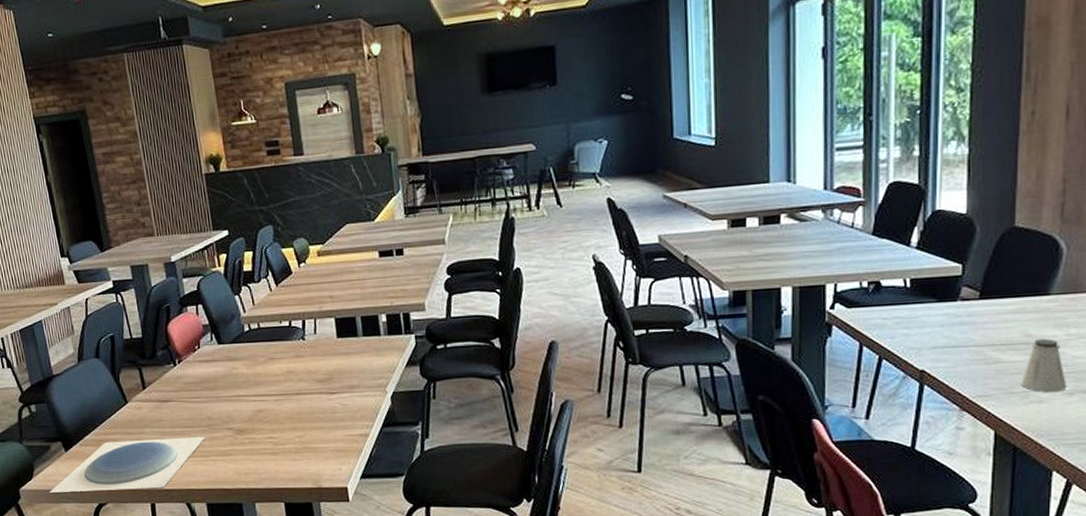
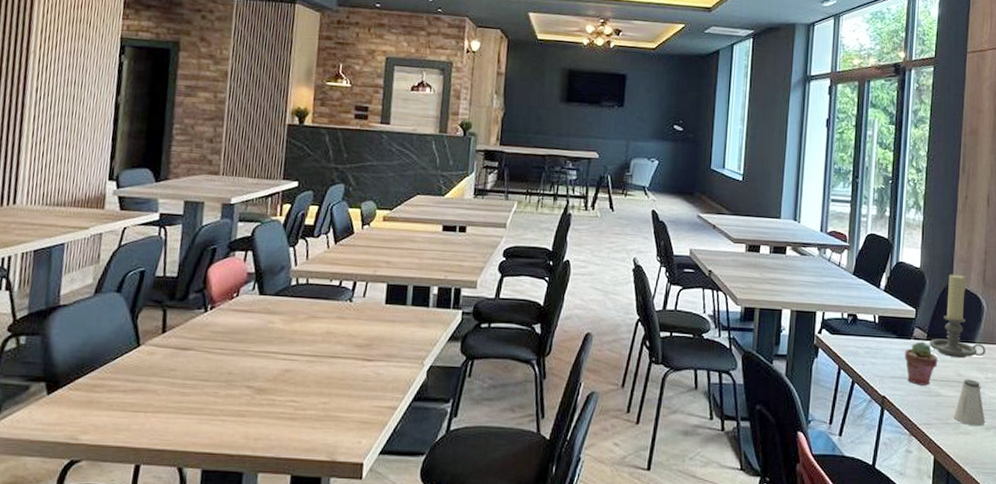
plate: present [49,436,205,493] -> none [11,388,220,447]
potted succulent: none [949,301,997,353] -> present [904,341,938,386]
candle holder: none [983,213,1066,316] -> present [929,274,985,359]

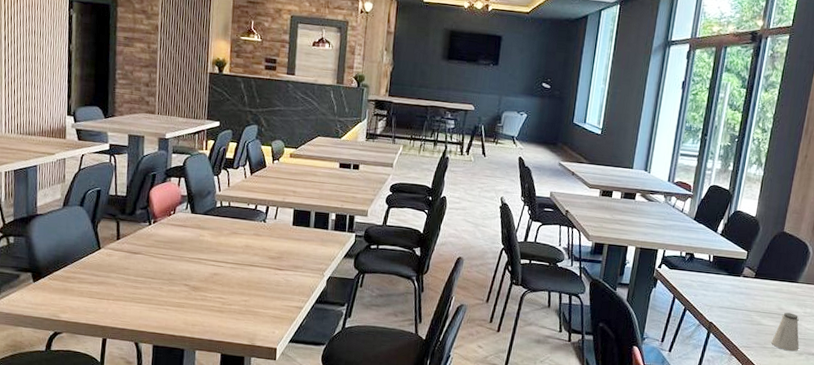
potted succulent: present [904,341,938,386] -> none [733,279,763,316]
candle holder: present [929,274,985,359] -> none [756,223,807,295]

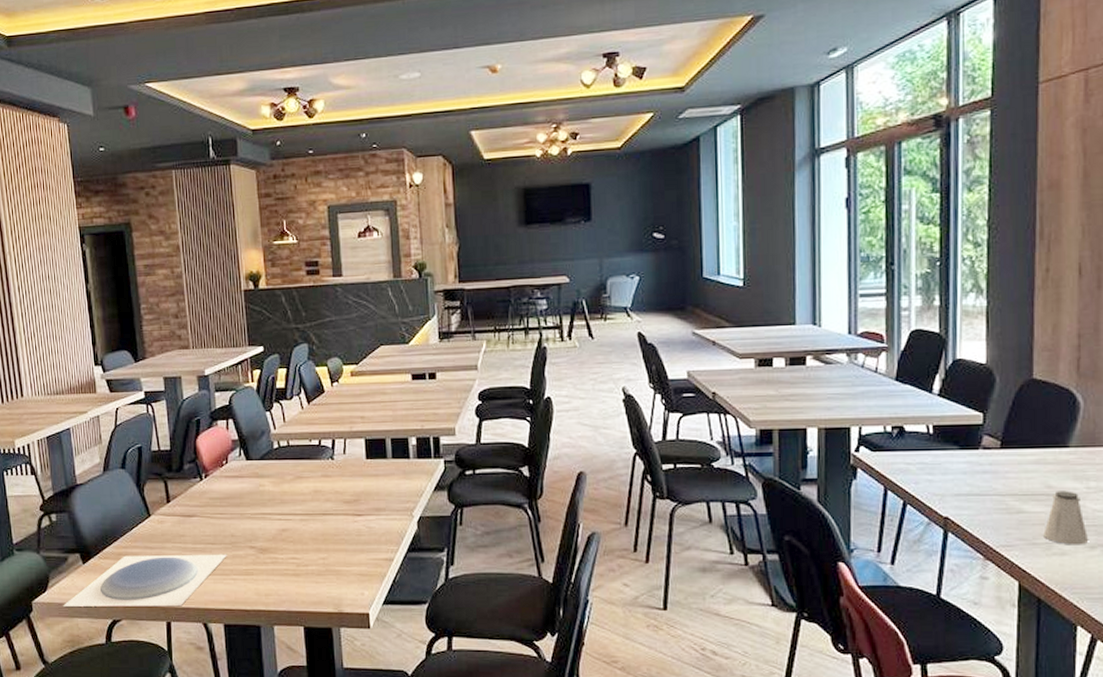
plate: none [10,279,164,326] -> present [63,554,227,607]

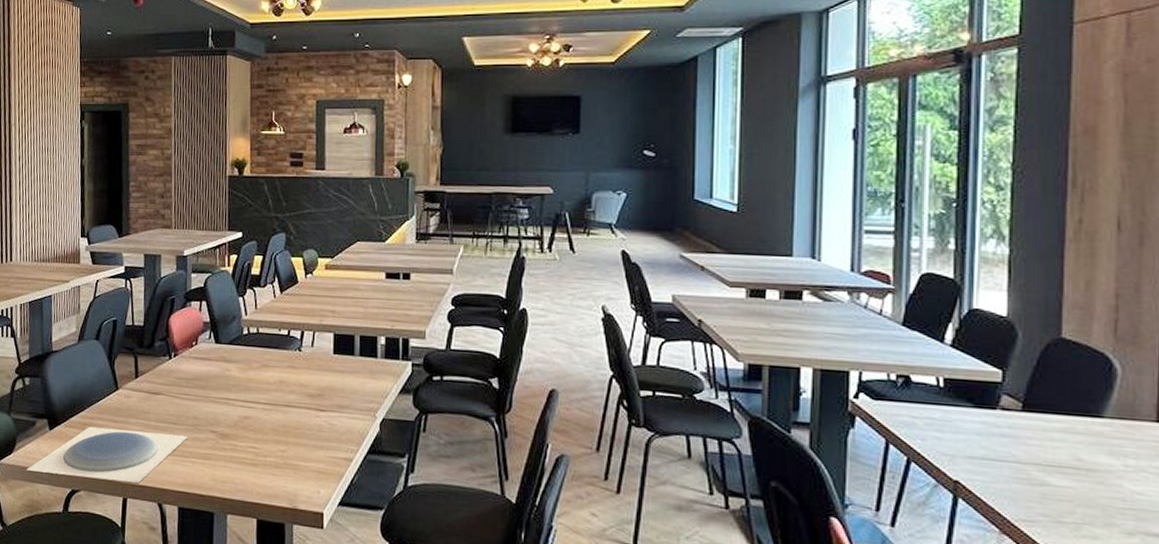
saltshaker: present [1043,491,1089,545] -> none [1071,465,1127,530]

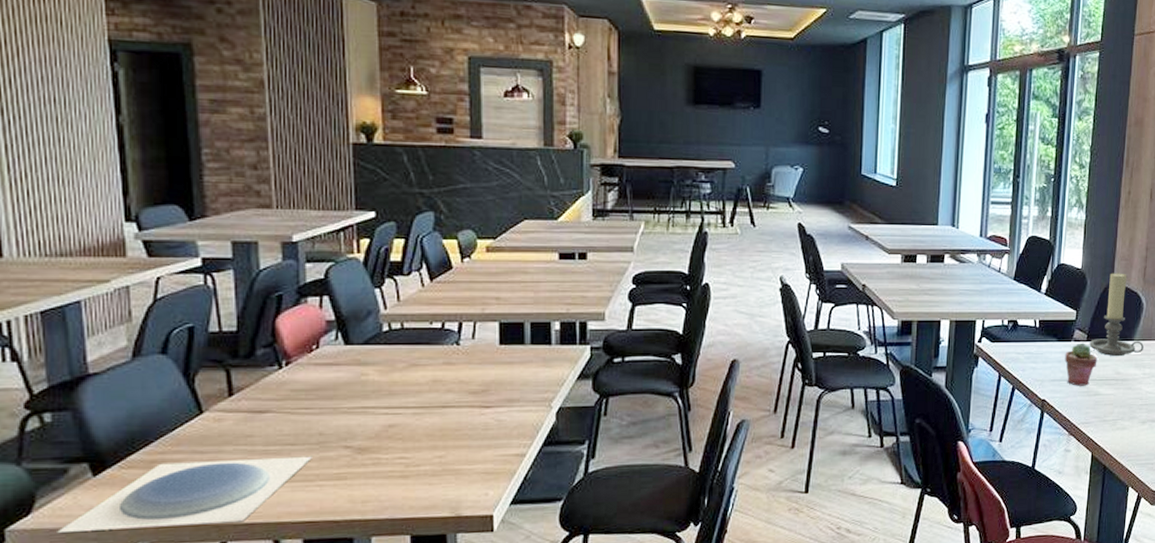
potted succulent: none [987,413,1042,471] -> present [1064,343,1098,386]
candle holder: none [1026,324,1122,438] -> present [1089,273,1144,357]

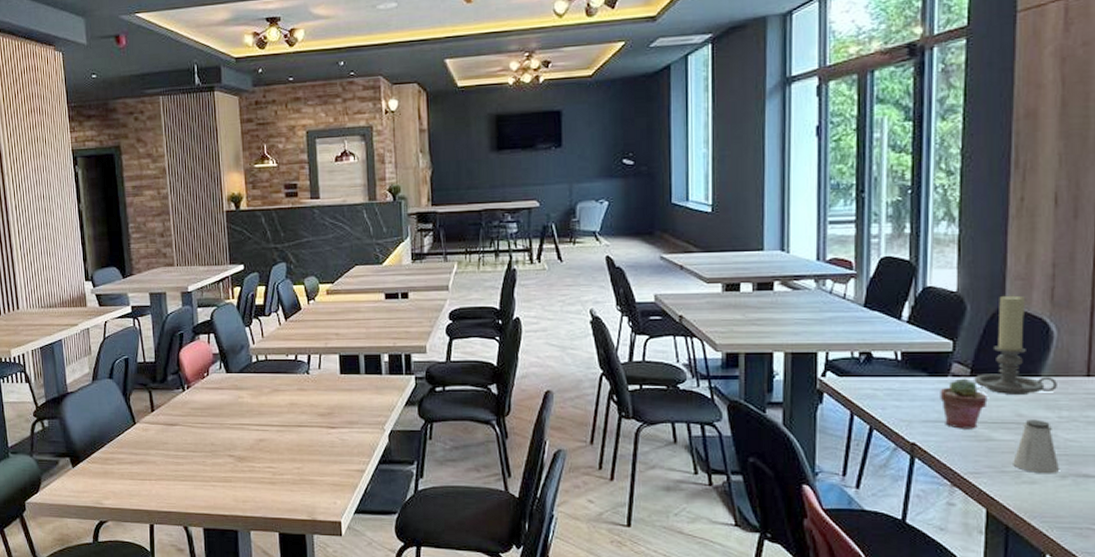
plate: present [57,456,312,533] -> none [54,461,207,509]
saltshaker: none [1111,376,1142,421] -> present [1013,419,1060,474]

